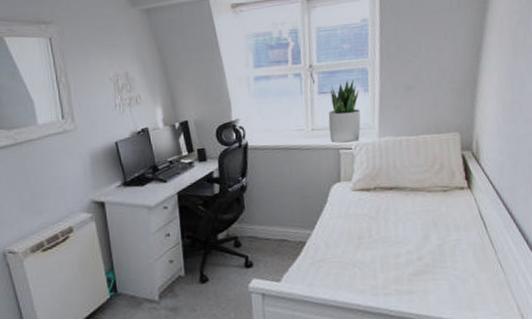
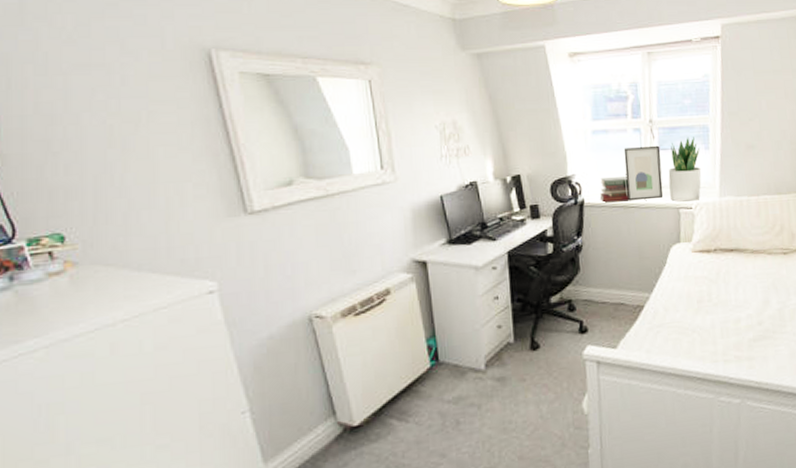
books: none [263,120,291,145] -> present [600,177,629,202]
picture frame: none [285,89,324,143] -> present [623,145,663,201]

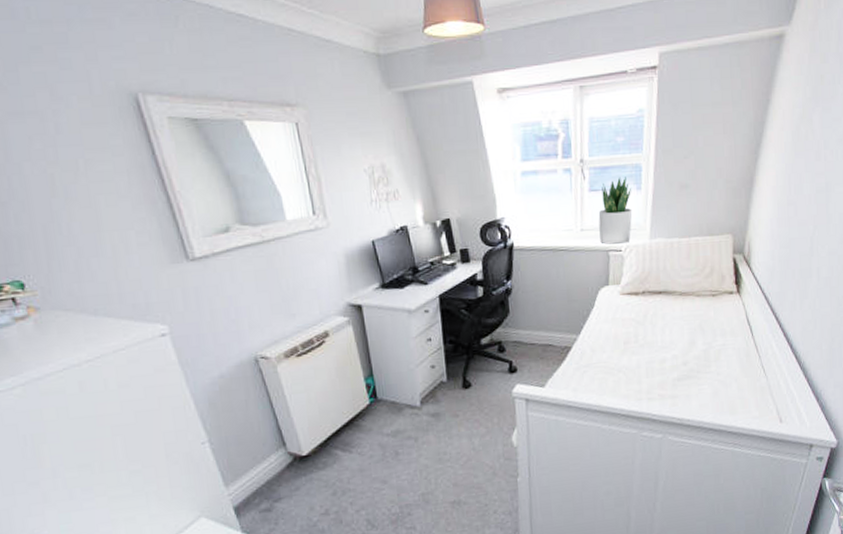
books: present [600,177,629,202] -> none [530,219,559,246]
picture frame: present [623,145,663,201] -> none [553,186,593,244]

